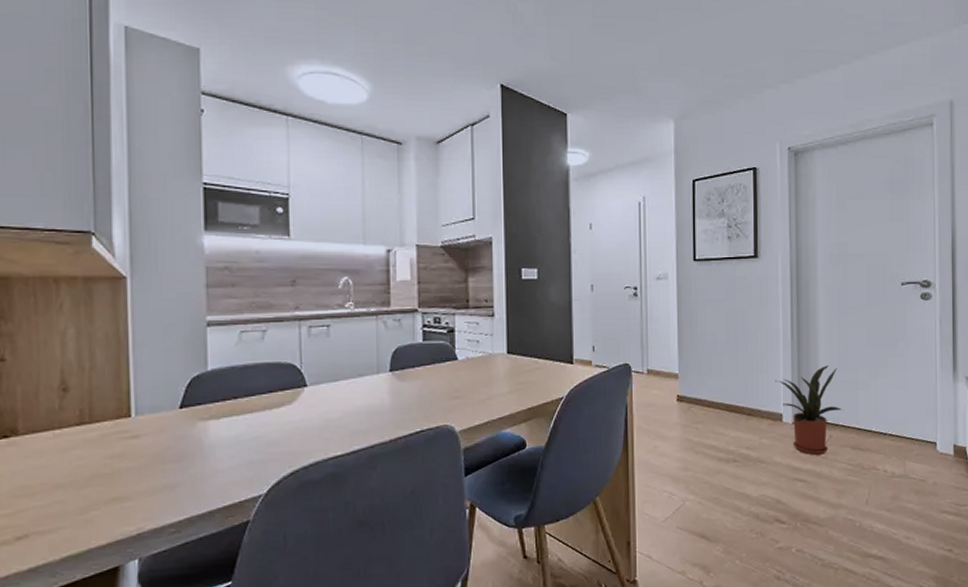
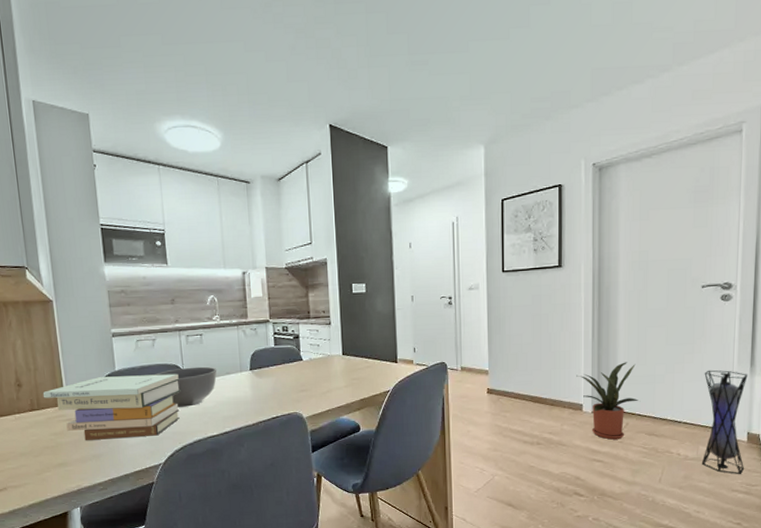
books: none [99,375,296,465] -> present [42,373,181,440]
bowl: none [260,366,347,419] -> present [153,366,217,407]
lantern: none [908,375,952,493] -> present [701,370,748,474]

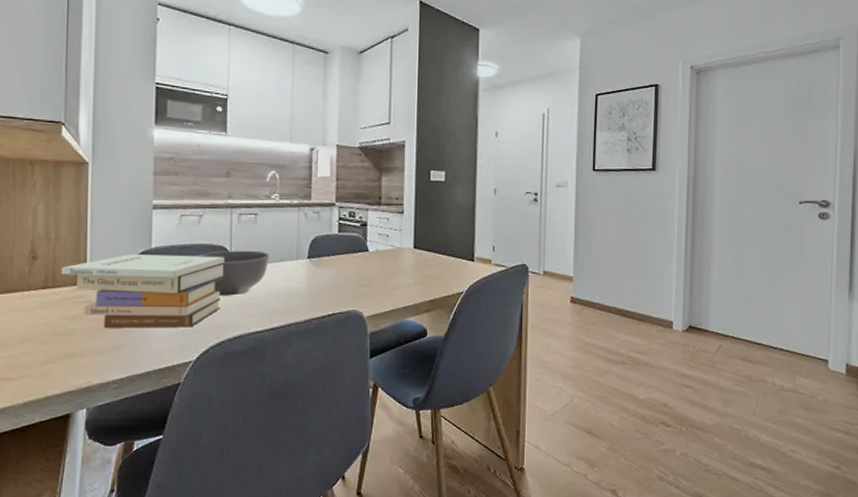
house plant: present [576,362,639,440] -> none [667,278,732,363]
lantern: present [701,370,748,474] -> none [798,292,846,410]

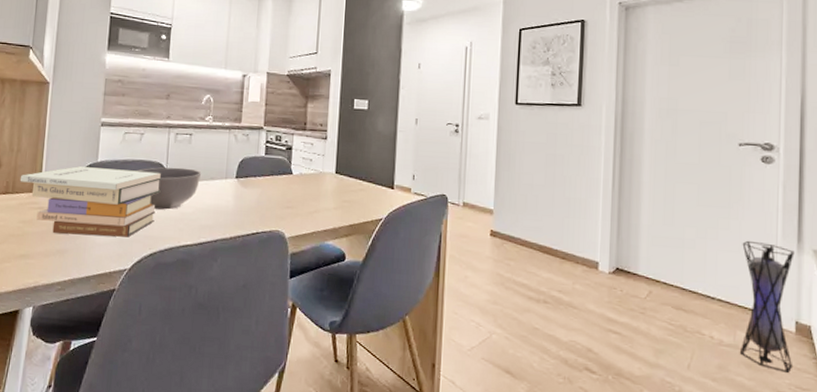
lantern: none [798,292,846,410] -> present [739,240,795,373]

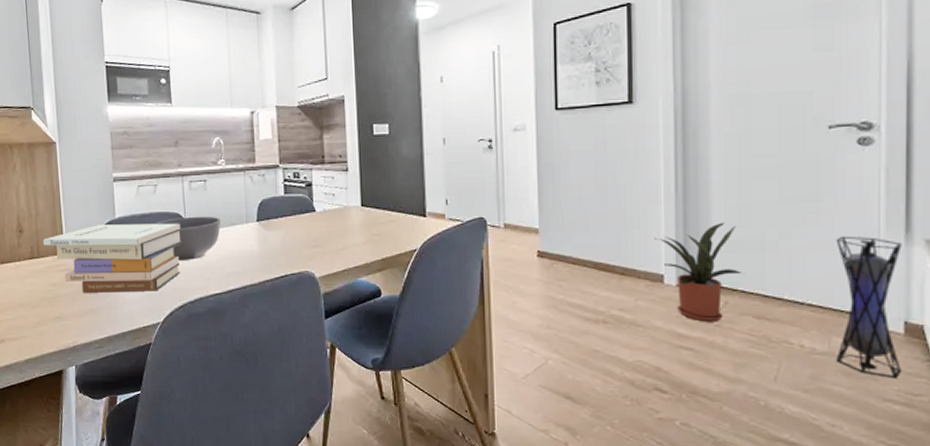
house plant: none [592,219,664,310] -> present [654,223,742,322]

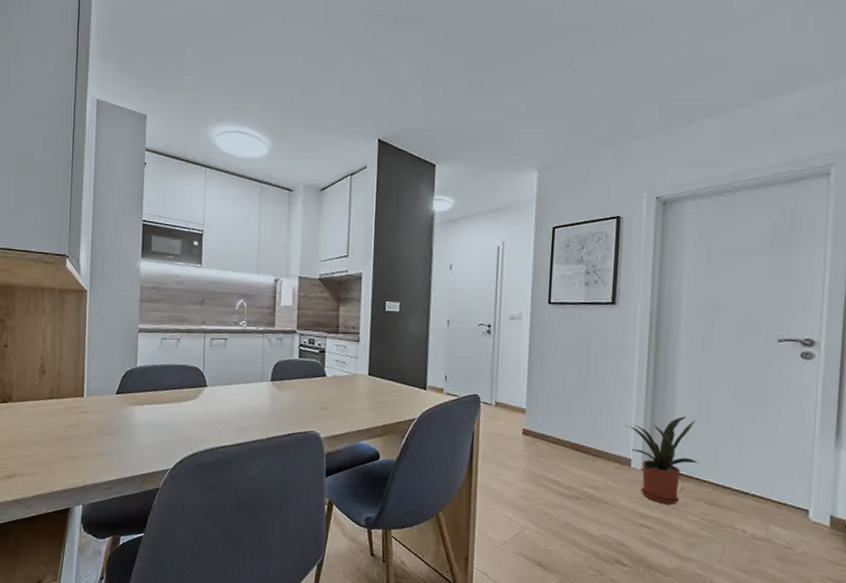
books: present [43,223,183,293] -> none [64,371,199,439]
bowl: present [154,216,222,260] -> none [173,371,238,413]
lantern: present [835,236,902,378] -> none [771,436,832,565]

